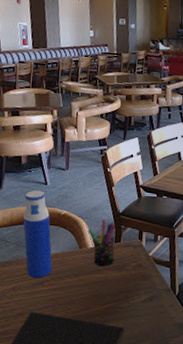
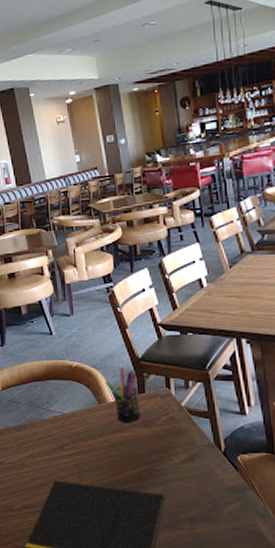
water bottle: present [23,190,53,279] -> none [30,342,72,442]

